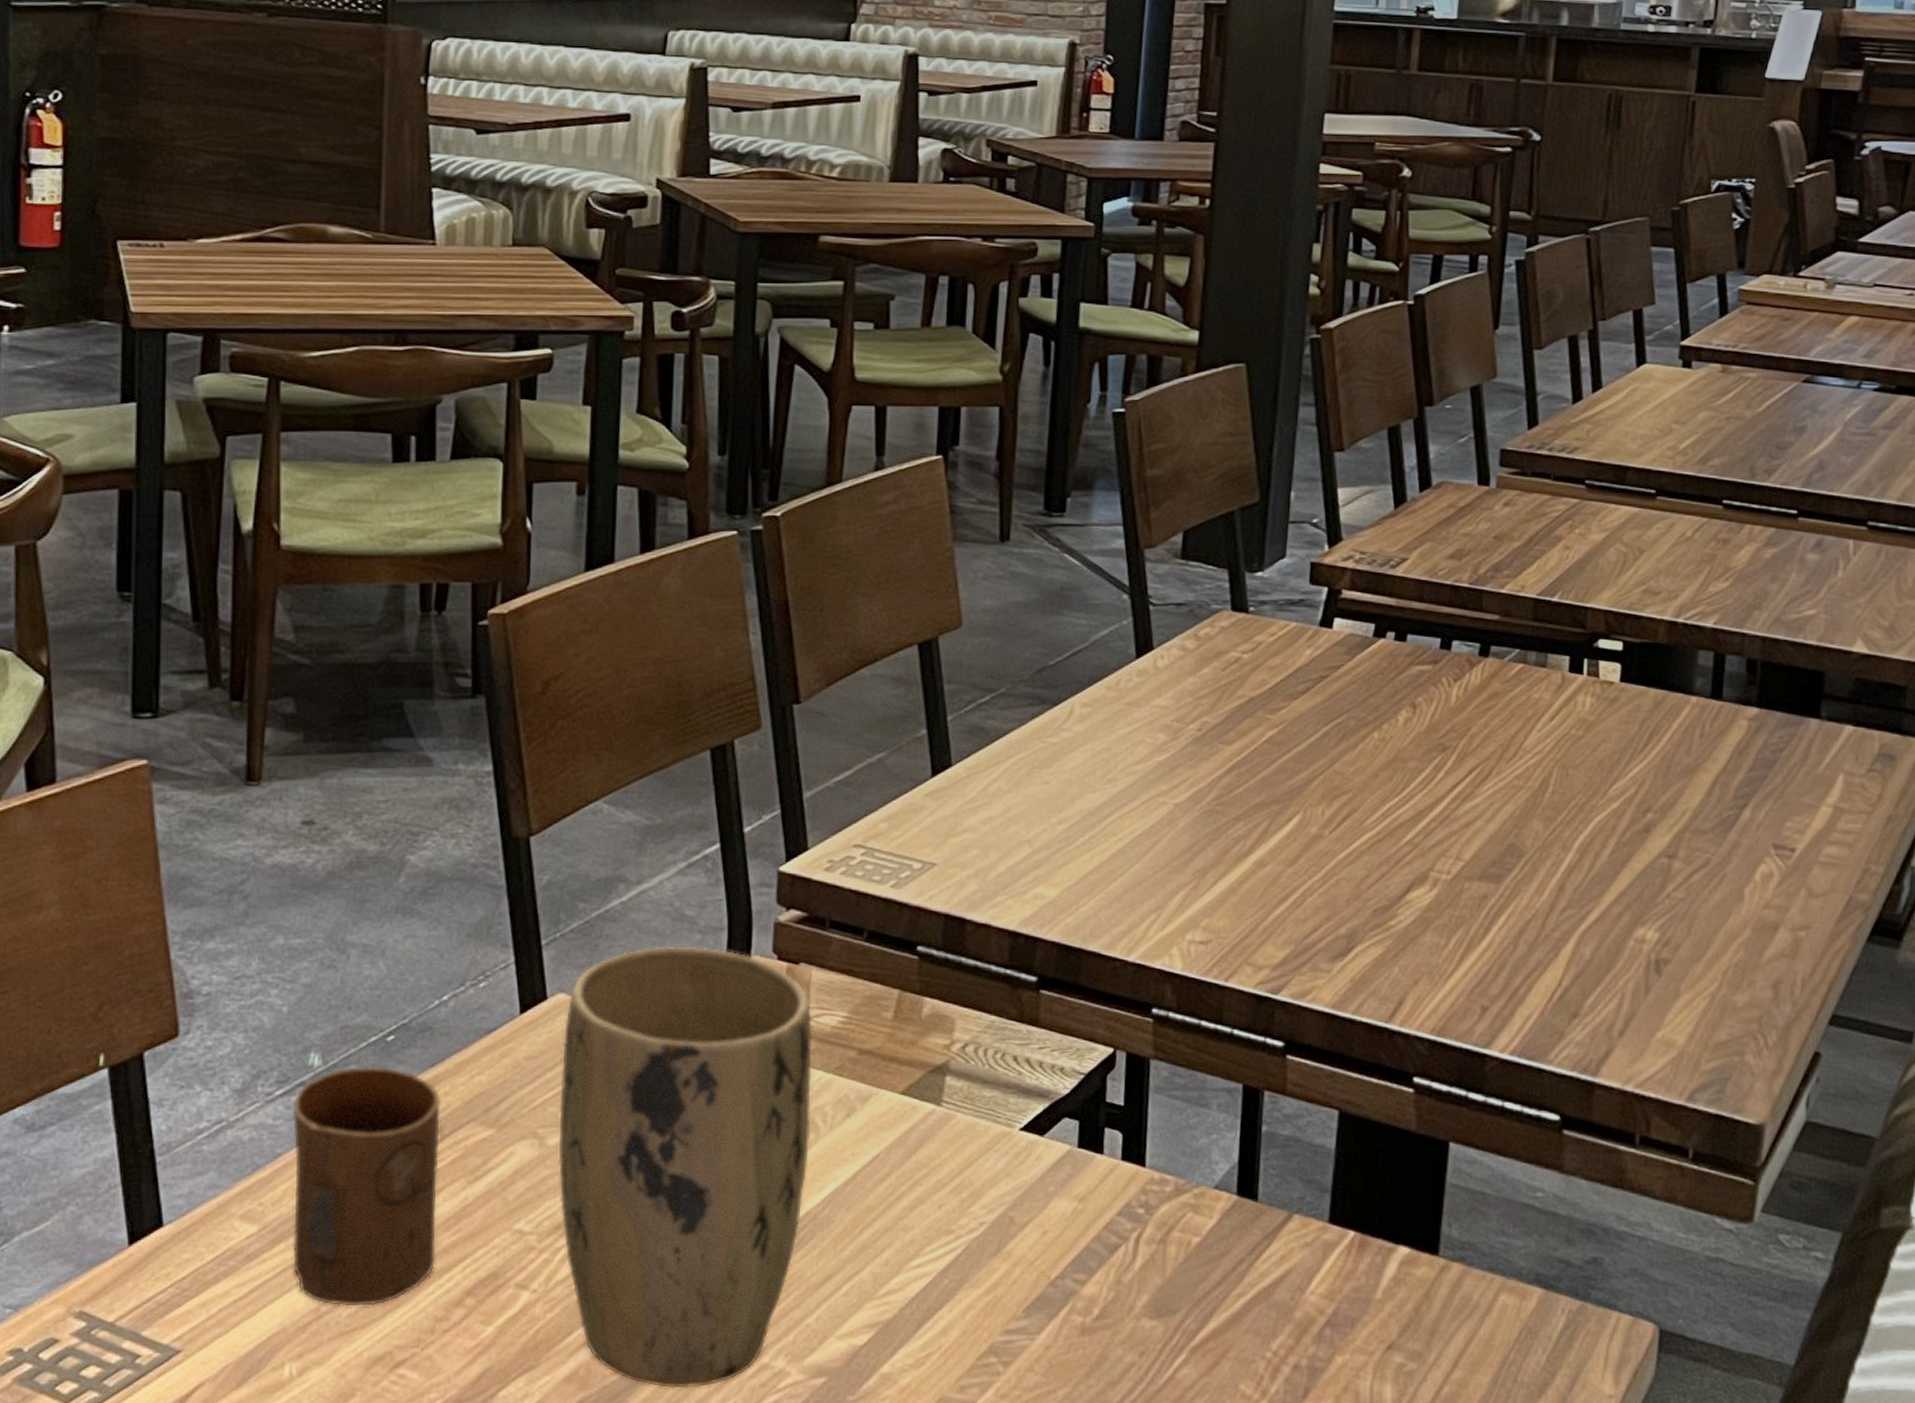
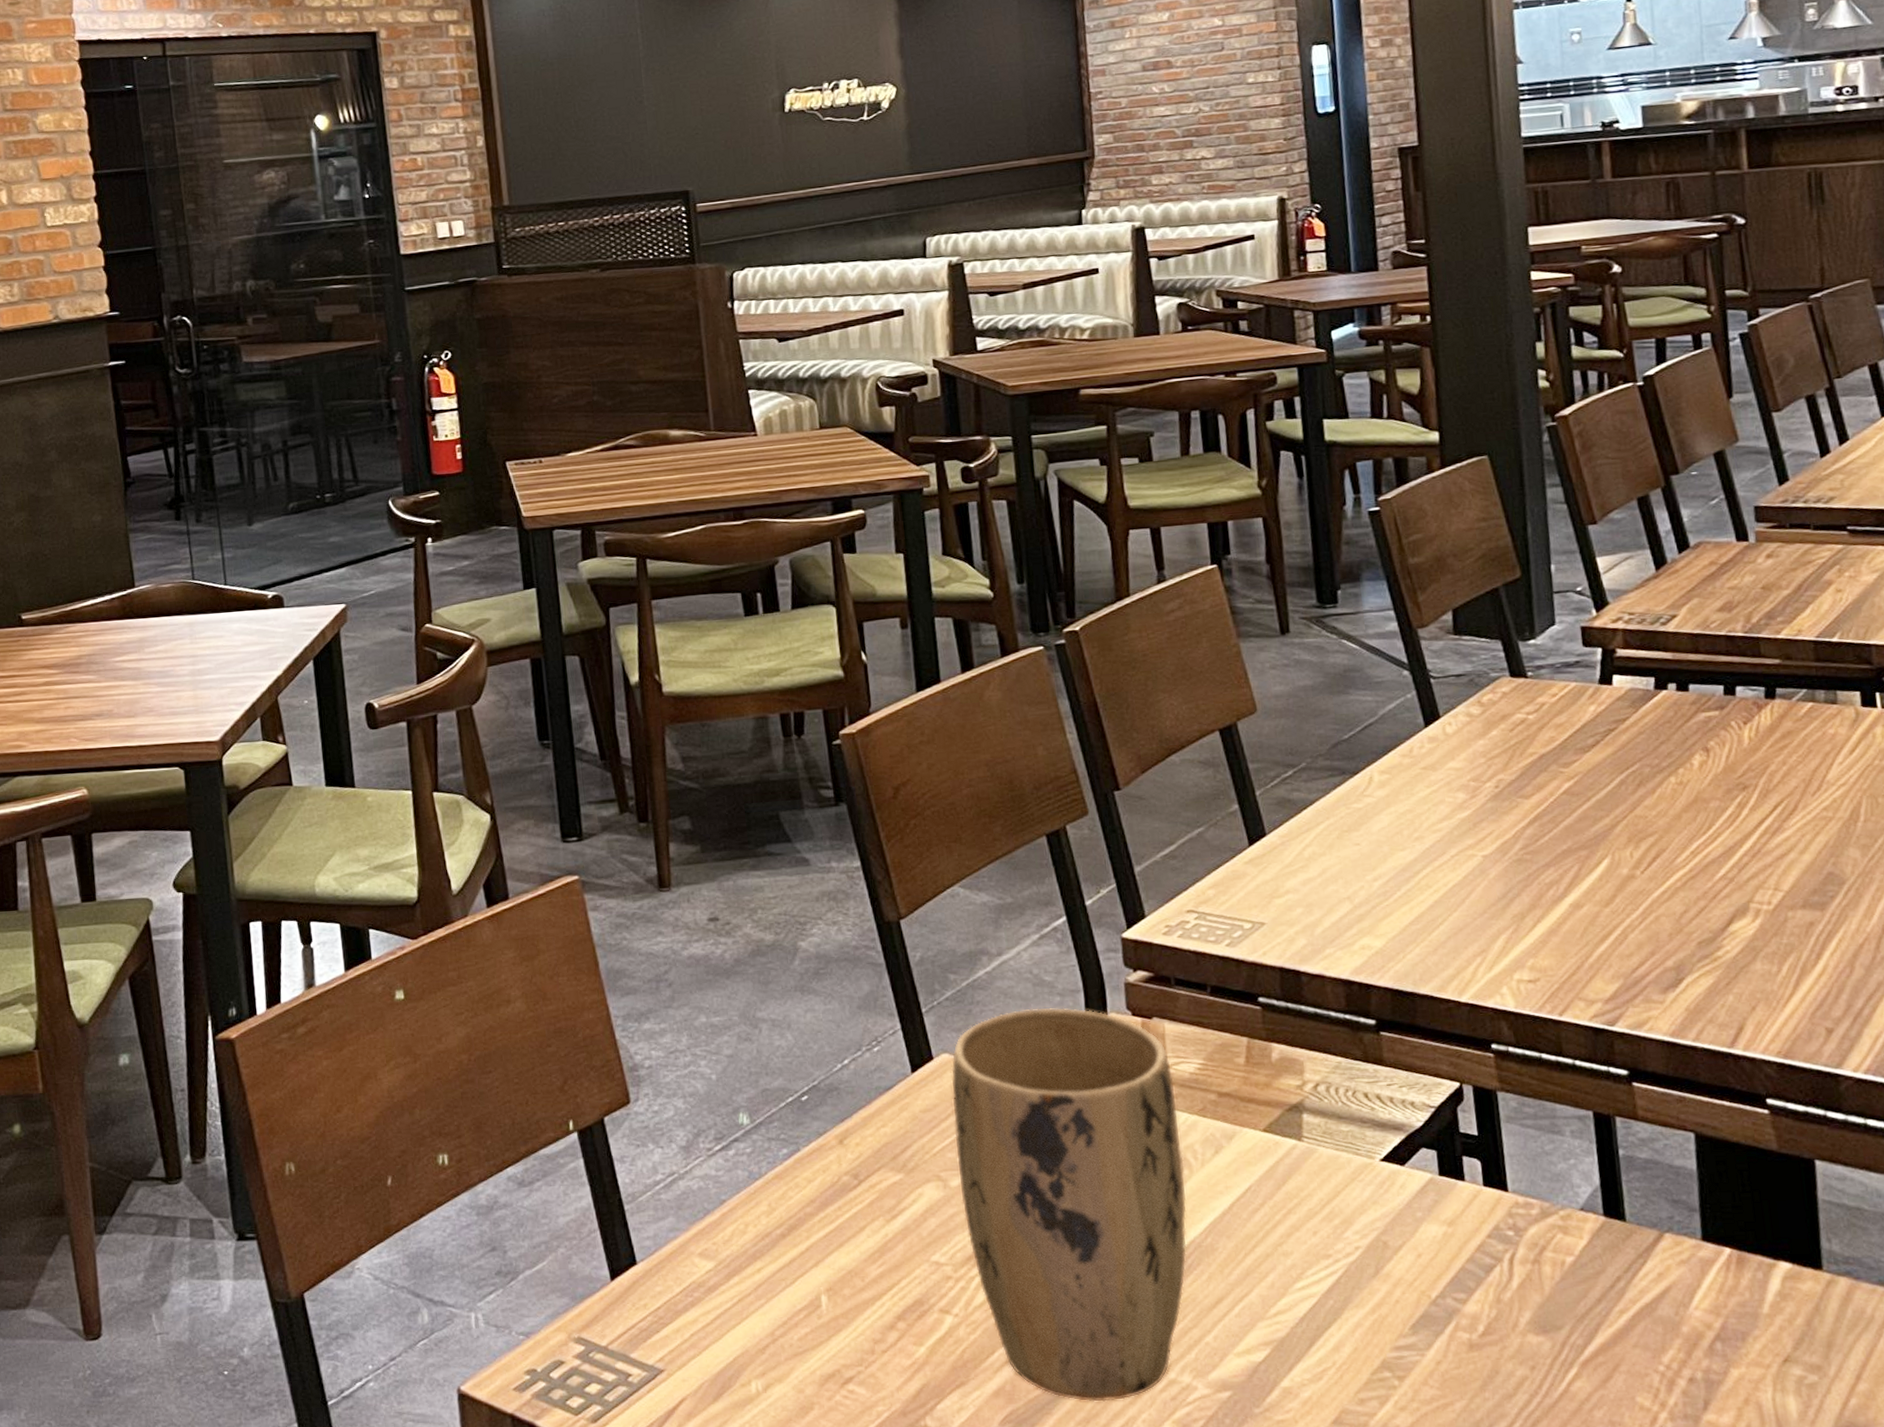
cup: present [292,1066,441,1307] -> none [729,1123,868,1331]

